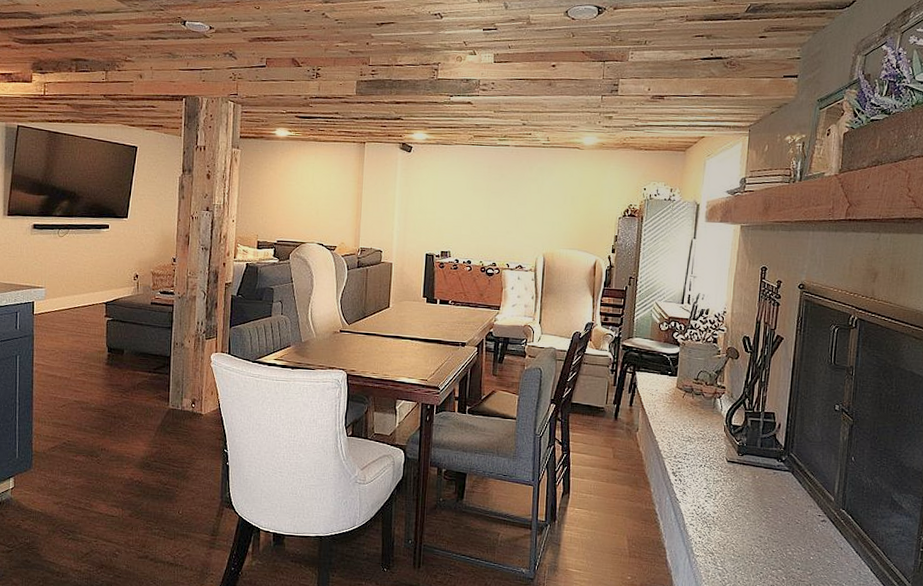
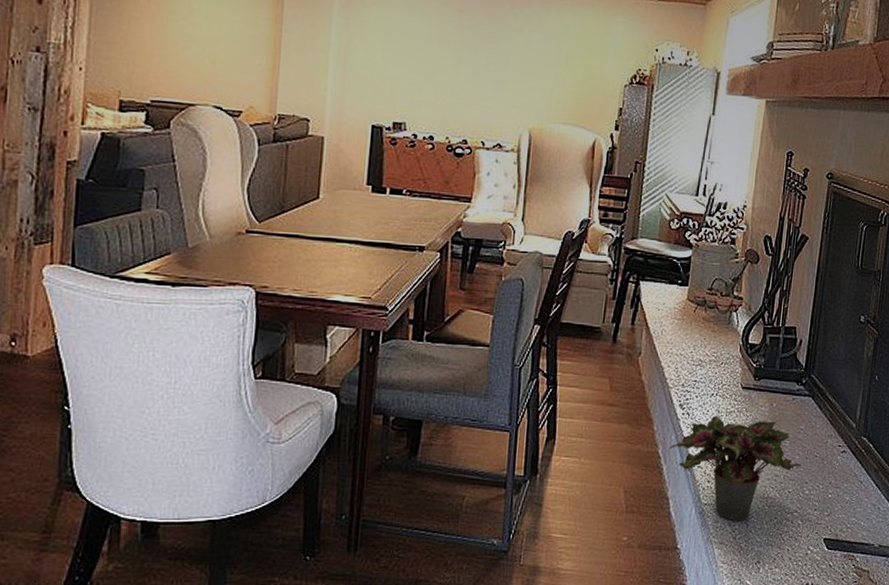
potted plant: none [665,482,784,572] -> present [669,415,802,521]

